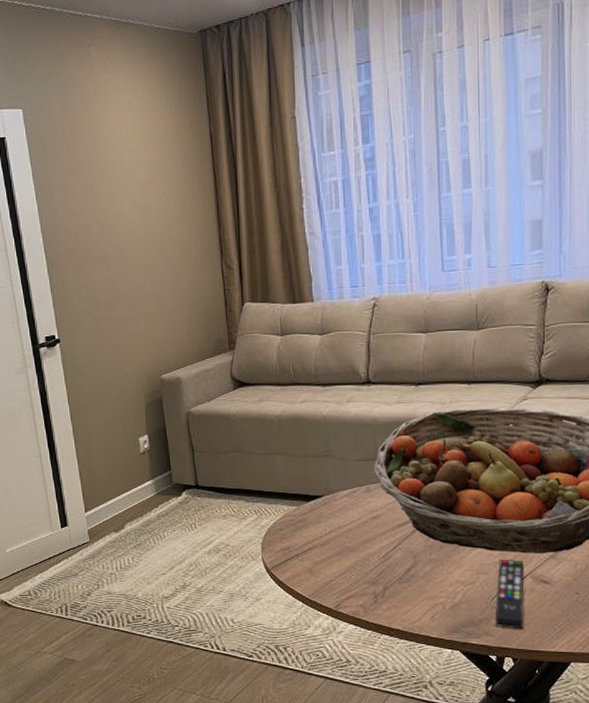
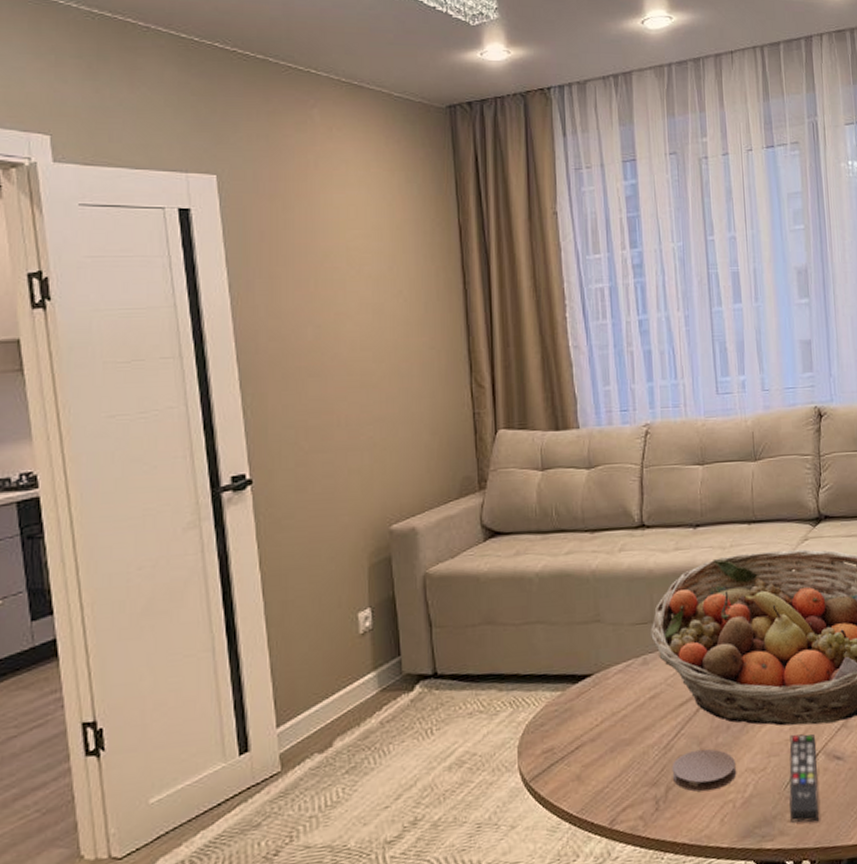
coaster: none [389,561,448,594] -> present [671,749,737,792]

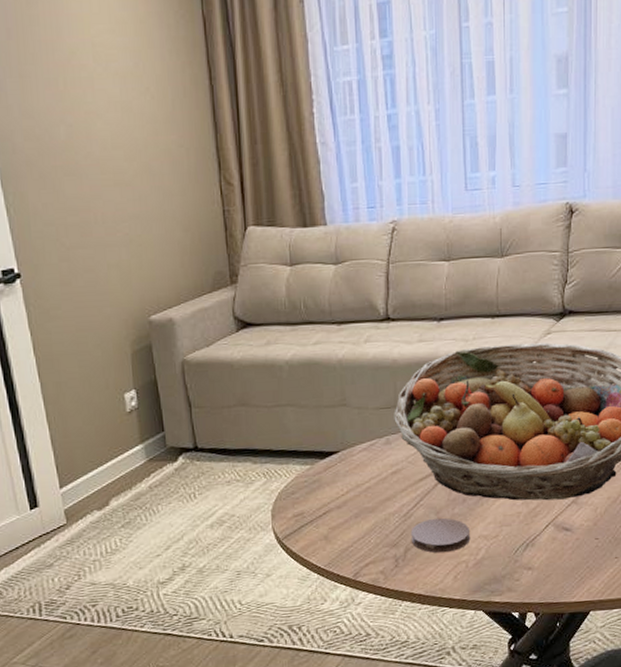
remote control: present [789,734,819,823] -> none [518,508,547,582]

